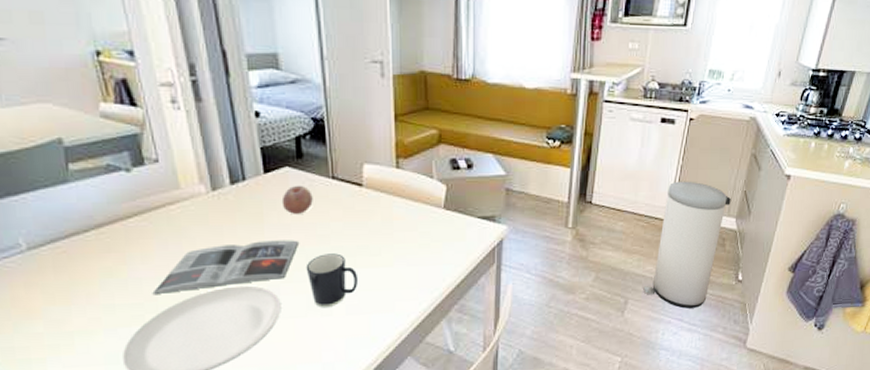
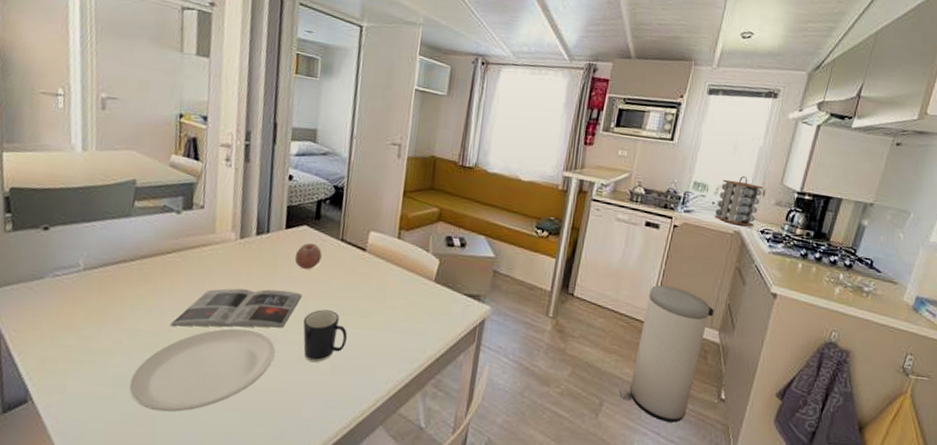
spice rack: none [730,57,779,111] -> present [714,175,763,227]

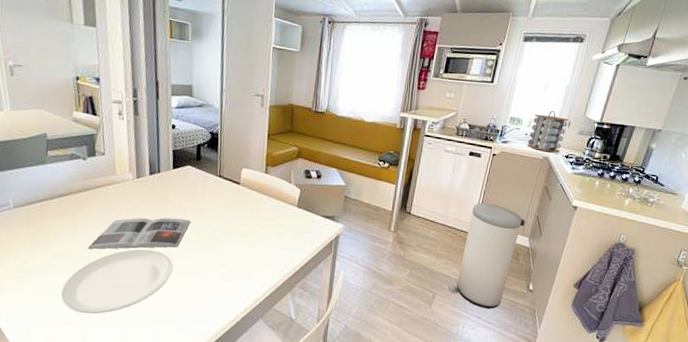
fruit: present [294,242,322,269] -> none [182,179,204,201]
mug: present [303,309,348,363] -> none [193,232,230,273]

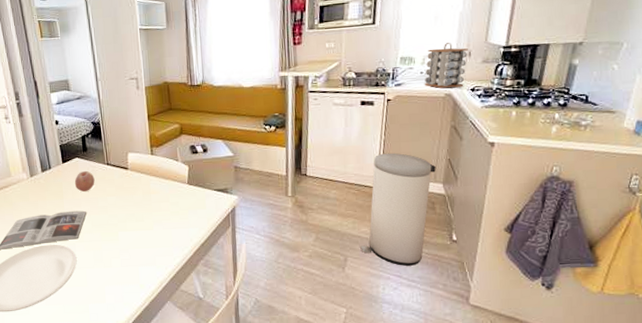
fruit: none [182,179,204,201] -> present [74,170,95,192]

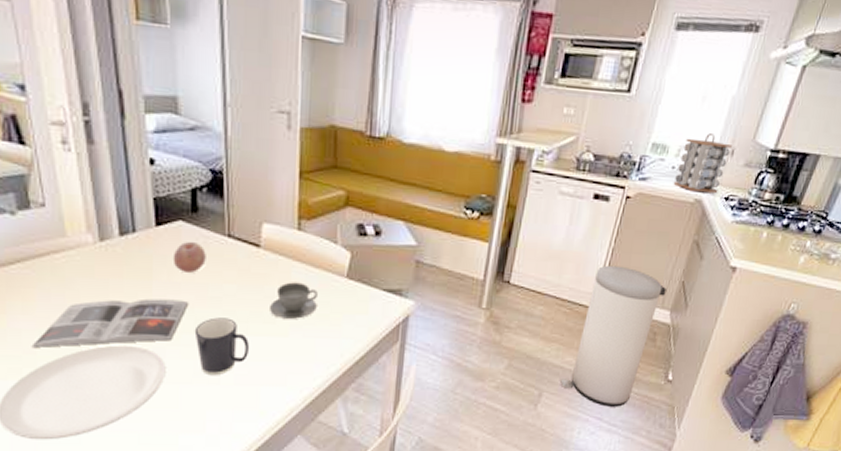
mug: none [92,220,129,261] -> present [194,317,250,376]
teacup: none [139,191,170,217] -> present [270,282,318,319]

